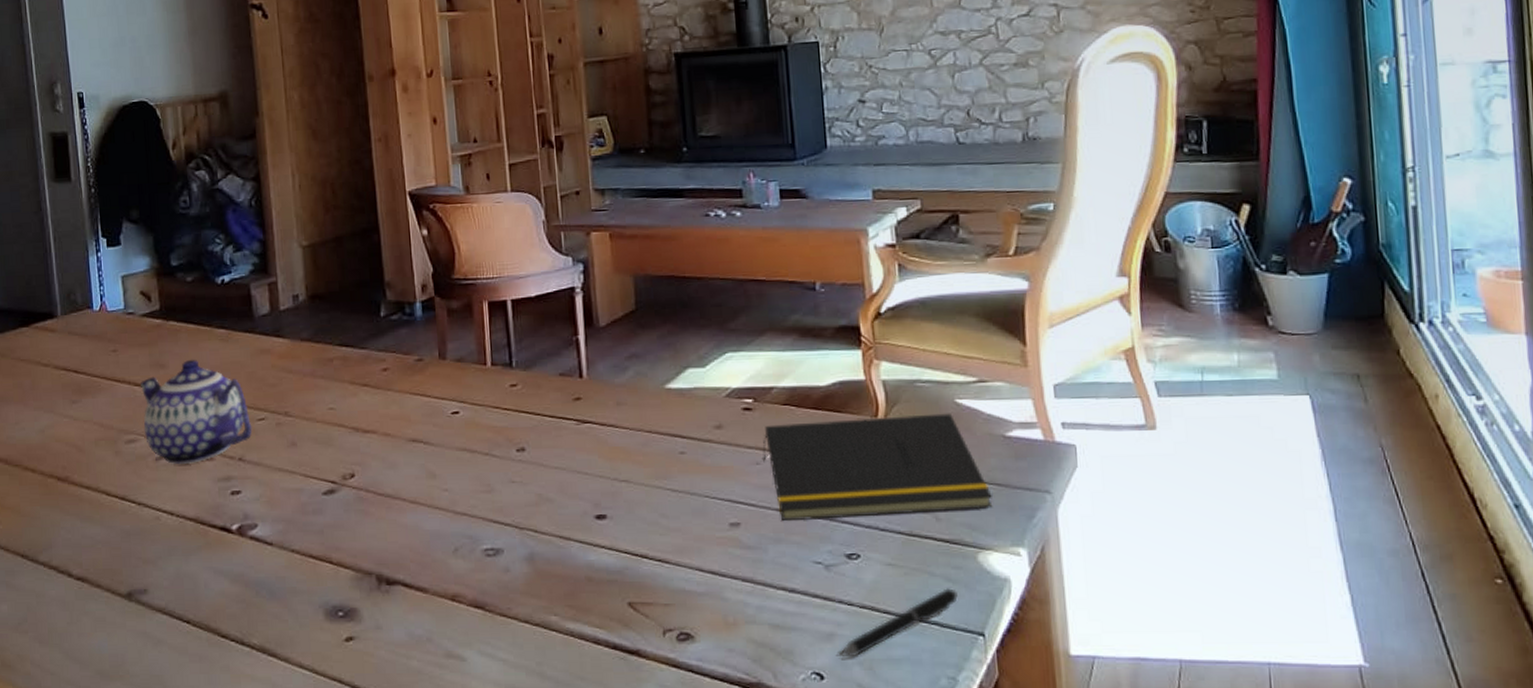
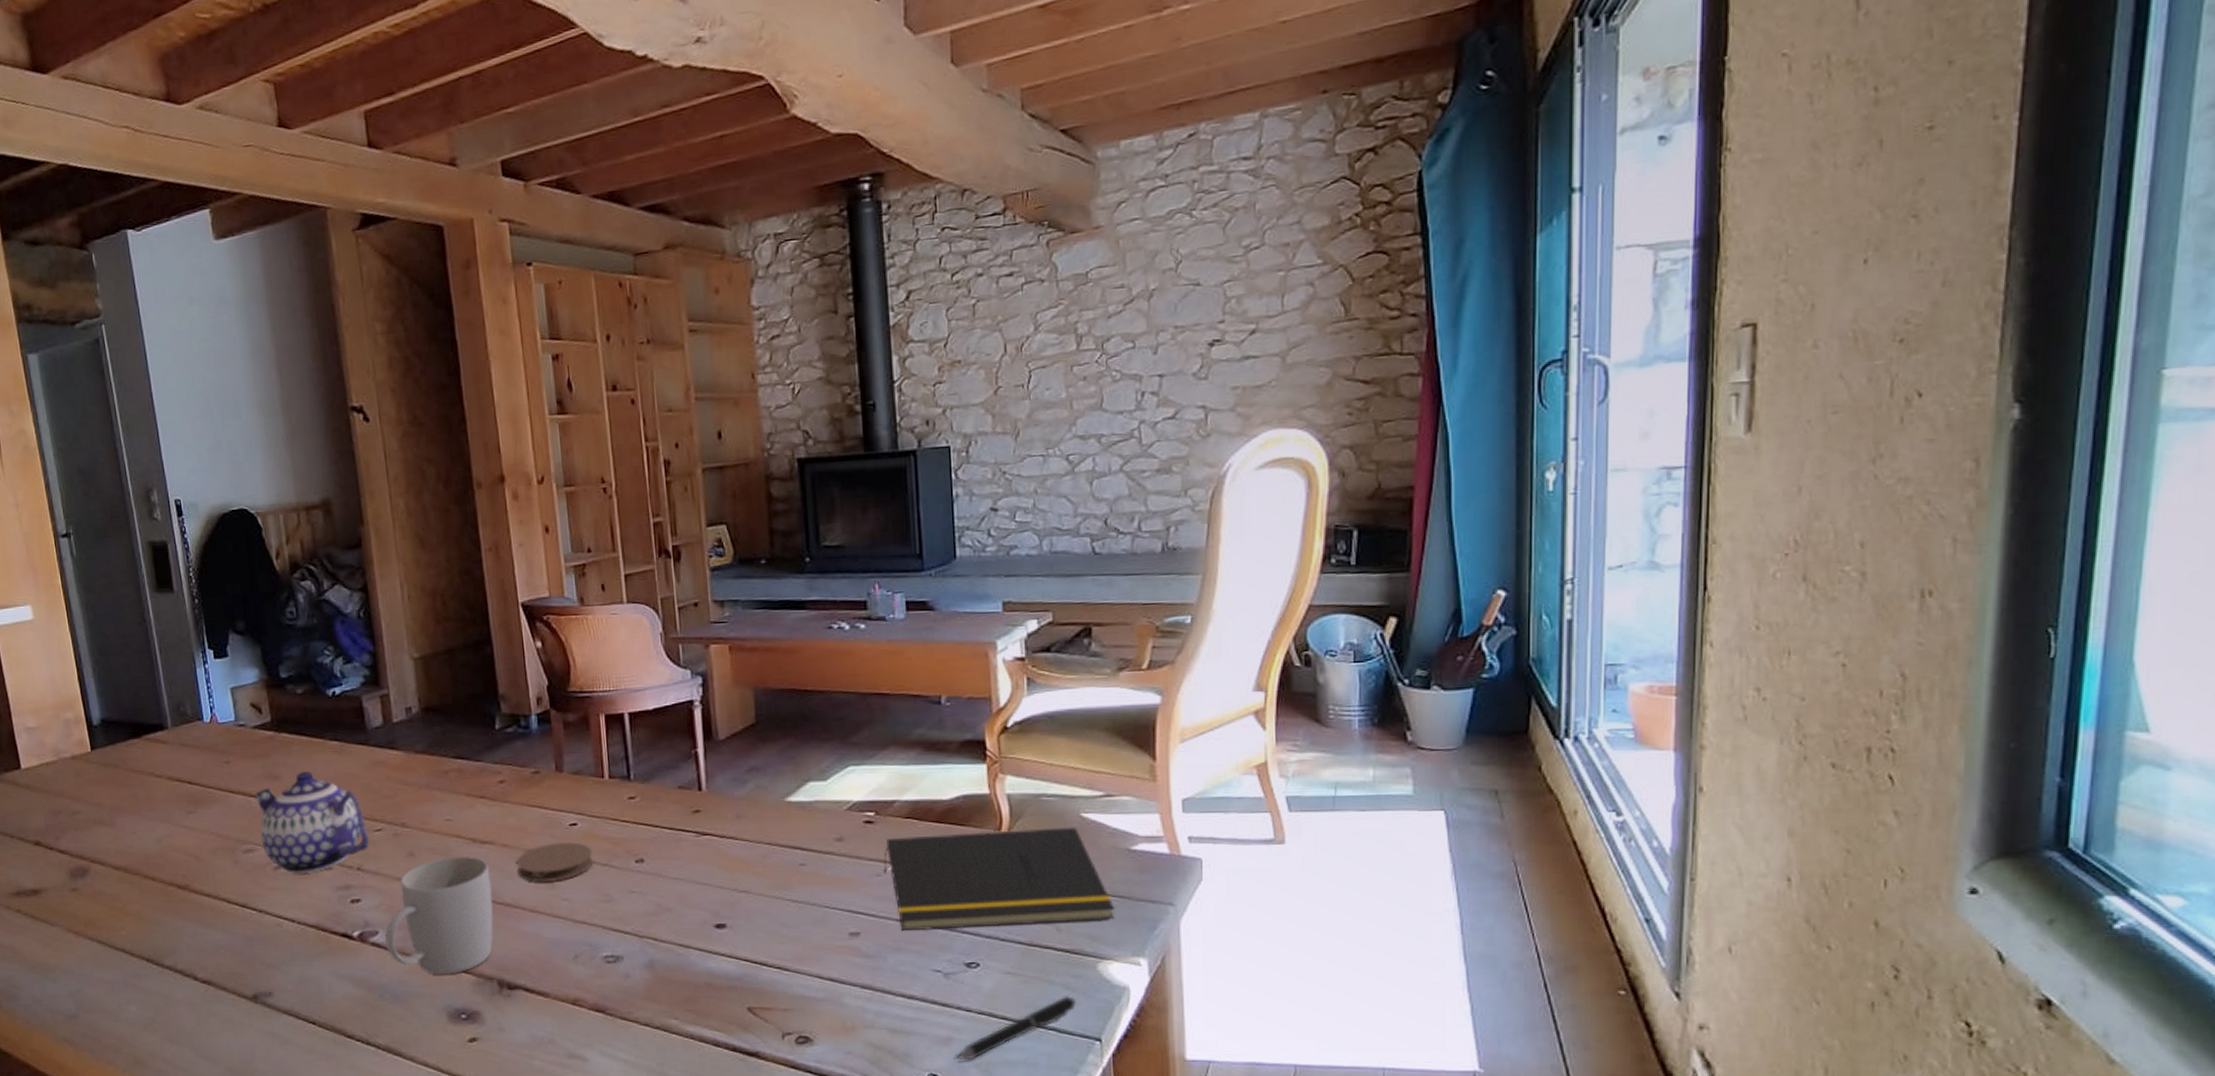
mug: none [264,446,374,570] -> present [385,857,494,975]
coaster: none [397,431,475,472] -> present [516,842,593,882]

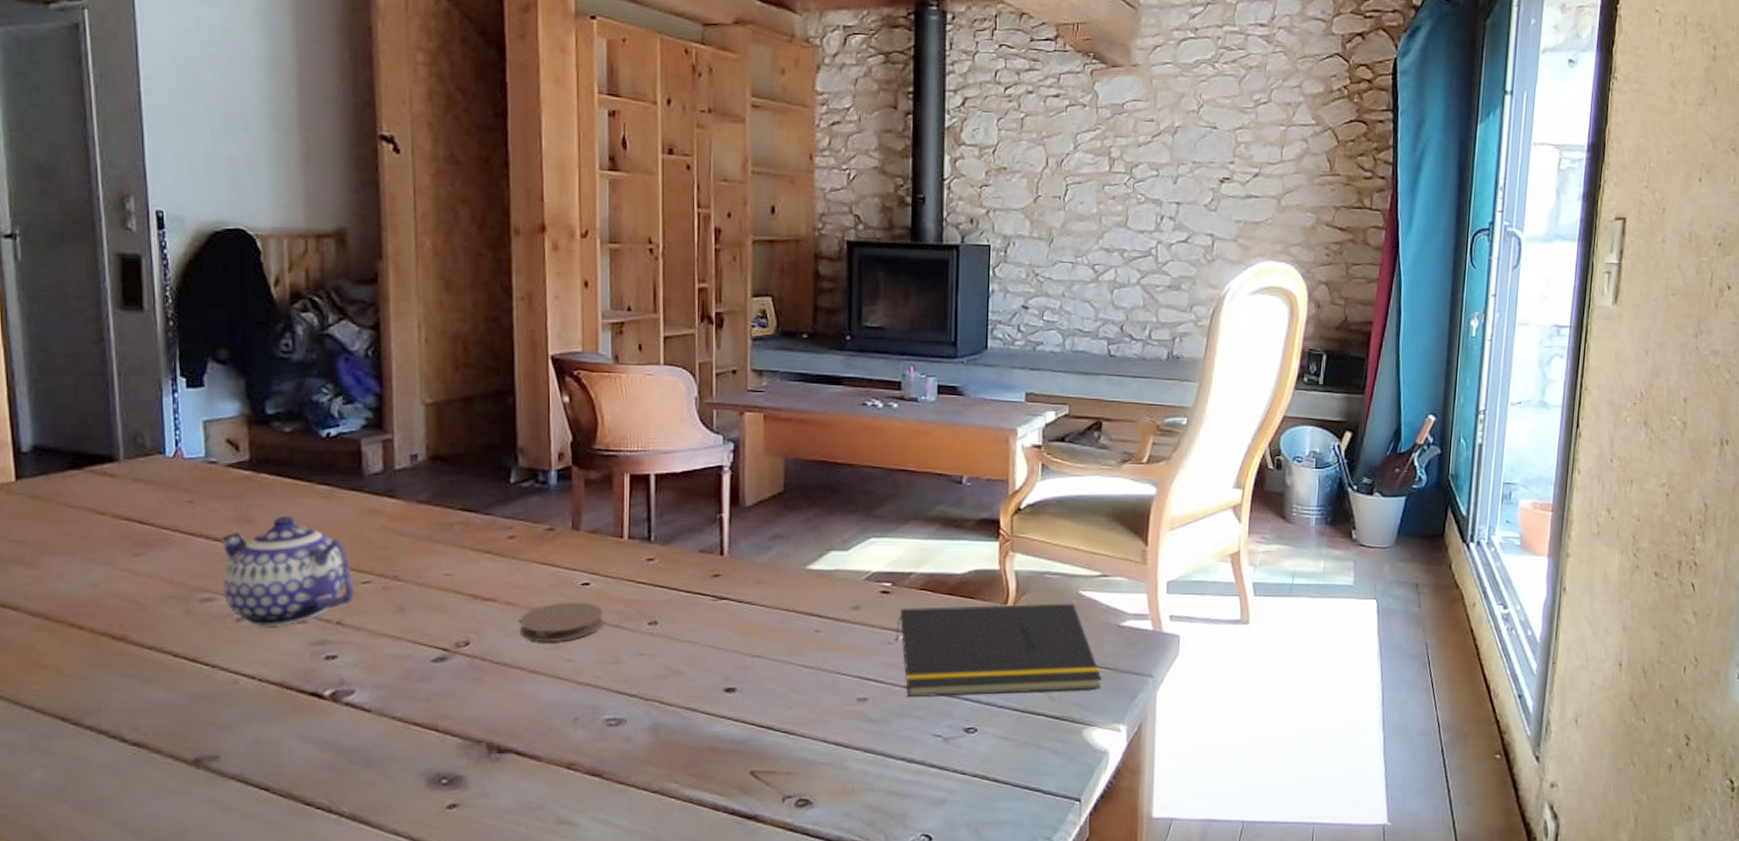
mug: present [385,857,494,975] -> none [362,614,490,738]
pen: present [956,996,1076,1060] -> none [949,759,1061,821]

